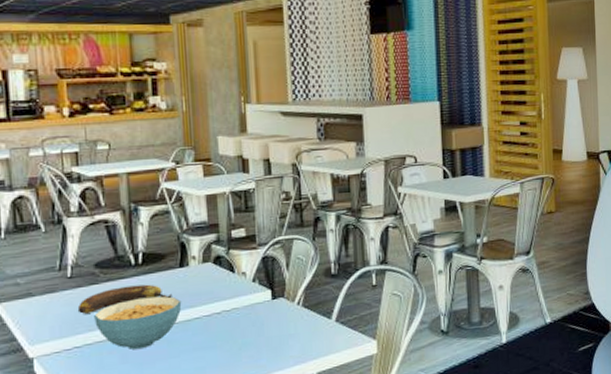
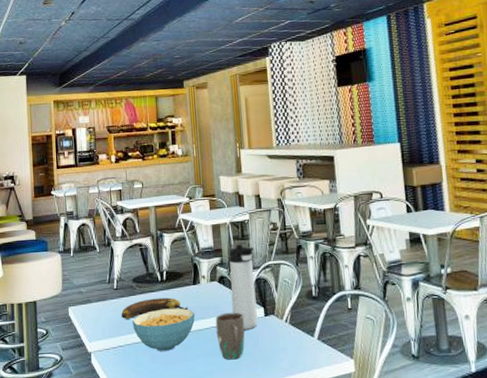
mug: none [208,297,247,353] -> present [215,312,245,360]
thermos bottle: none [228,217,263,317] -> present [229,244,258,330]

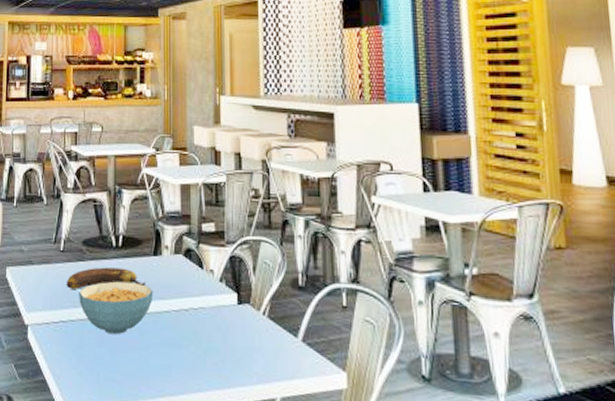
mug: present [215,312,245,360] -> none [177,294,213,355]
thermos bottle: present [229,244,258,330] -> none [198,211,229,319]

